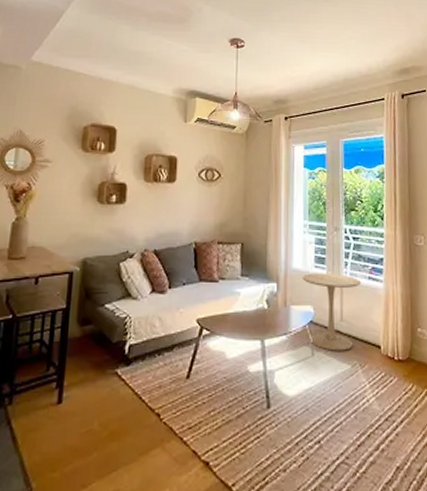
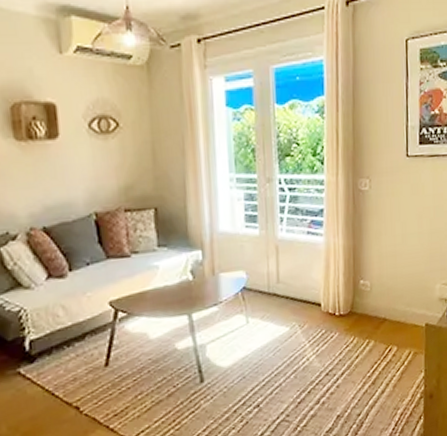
side table: present [303,273,361,351] -> none [232,232,298,316]

